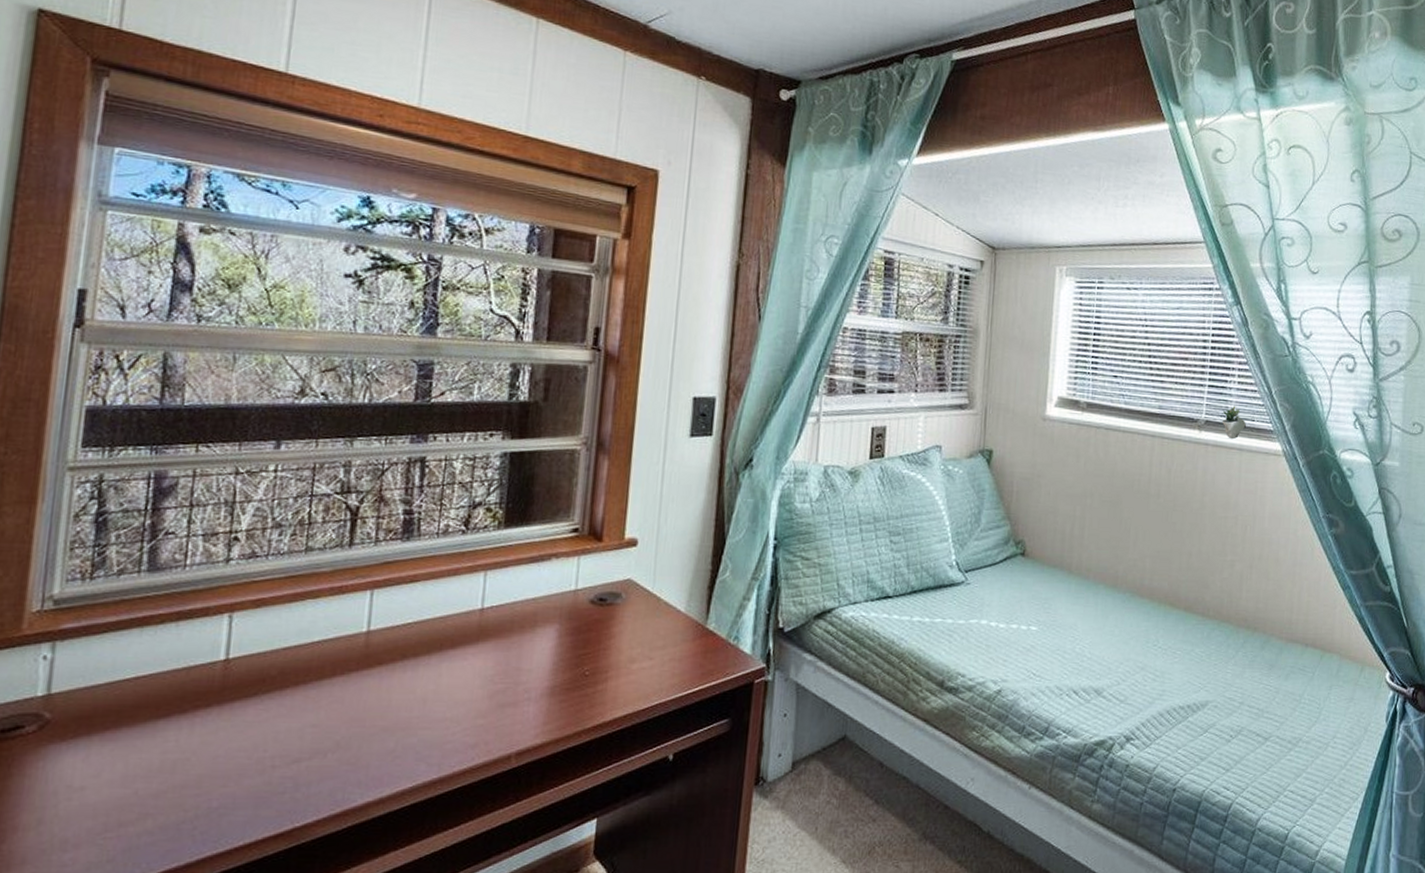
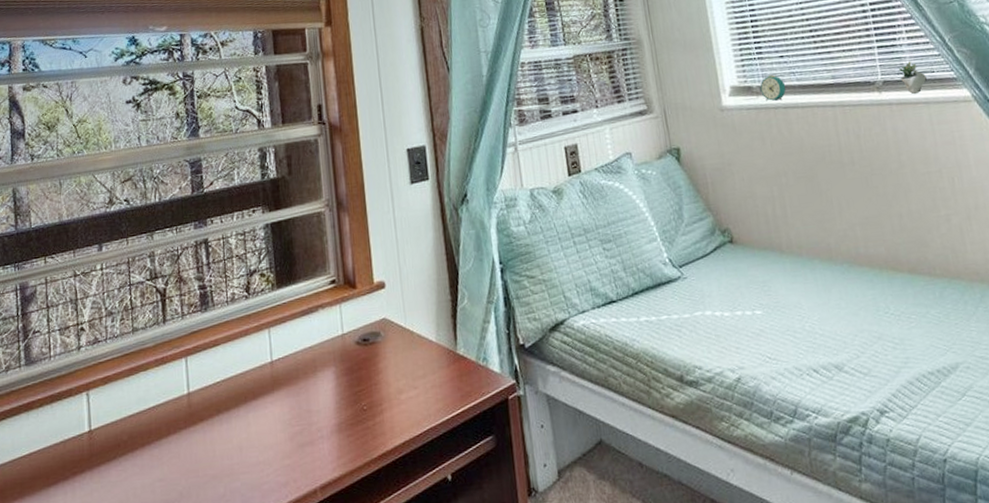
alarm clock: none [1087,393,1113,421] -> present [760,75,787,102]

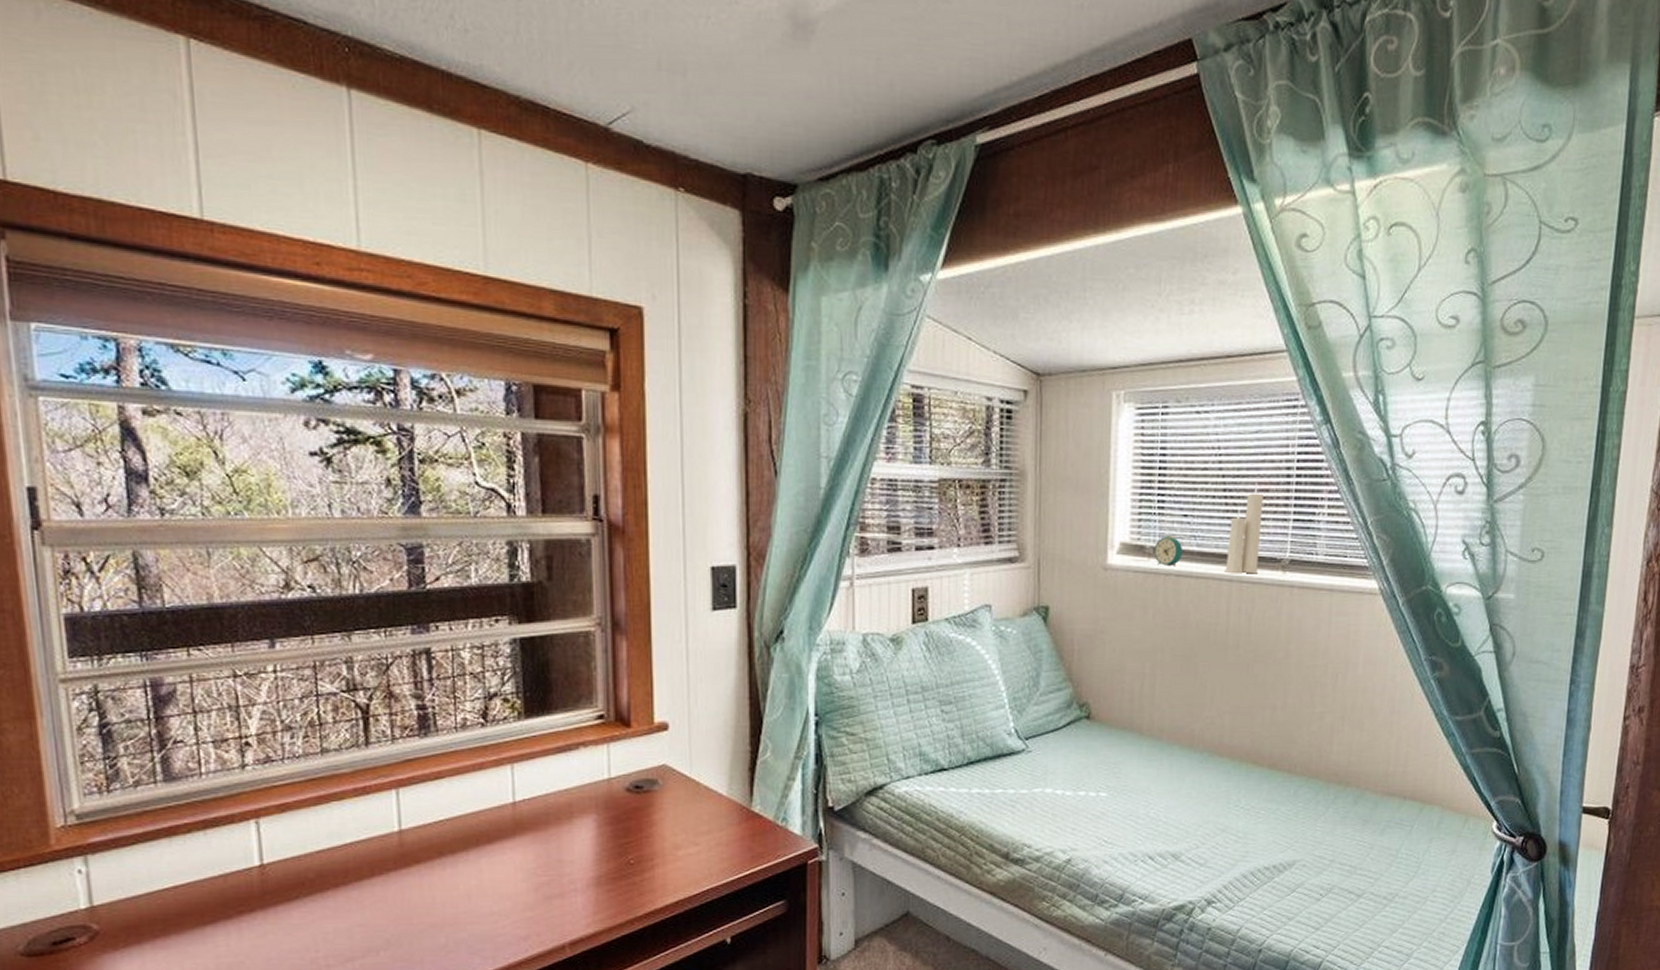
candle: none [821,21,856,101] -> present [1224,482,1264,574]
succulent plant: present [897,58,928,95] -> none [1308,540,1338,579]

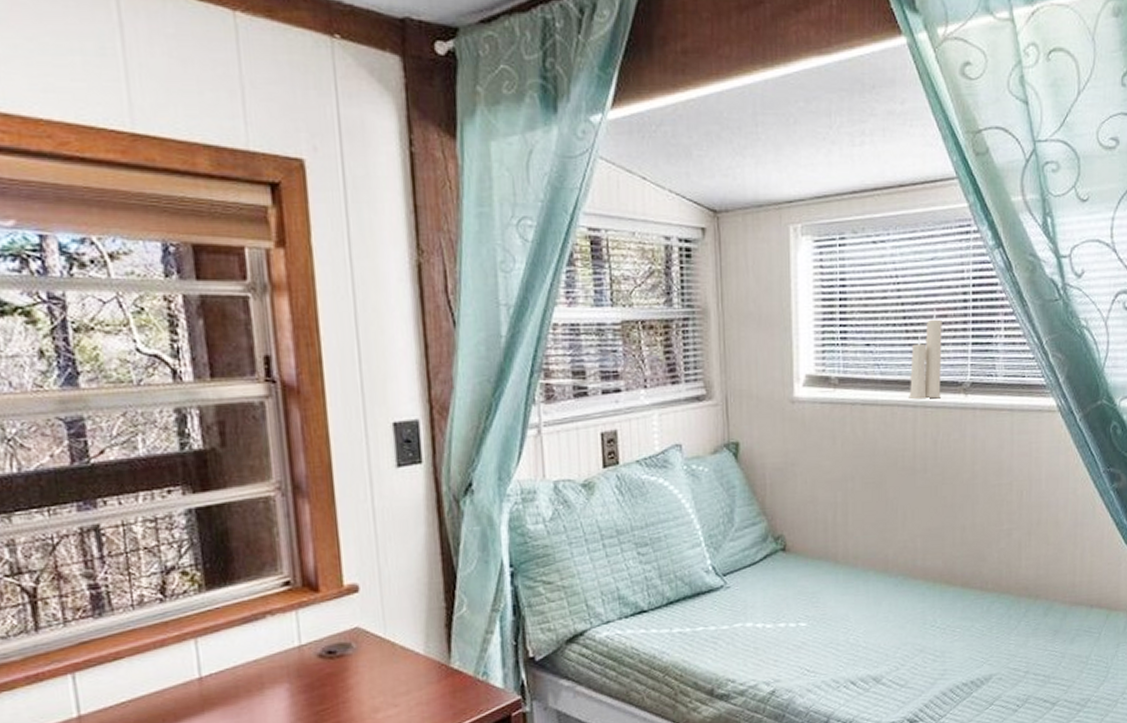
alarm clock: present [1154,535,1183,567] -> none [839,365,868,396]

